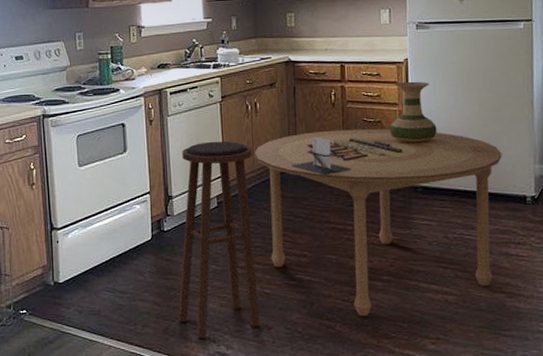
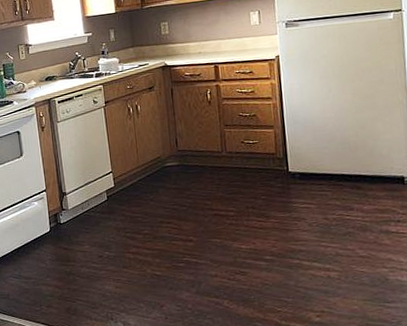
stool: present [178,141,260,339] -> none [72,141,153,317]
dining table: present [254,128,502,317] -> none [138,121,378,293]
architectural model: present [291,137,351,174] -> none [173,133,230,167]
vase: present [390,81,437,143] -> none [265,76,312,134]

